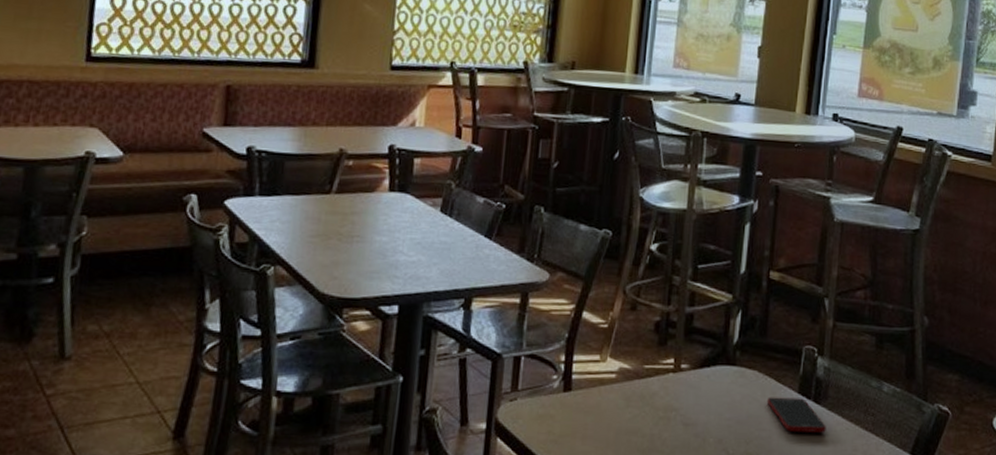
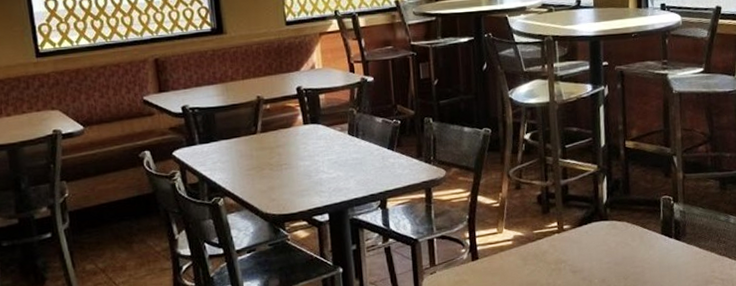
cell phone: present [766,397,826,433] -> none [636,238,688,265]

